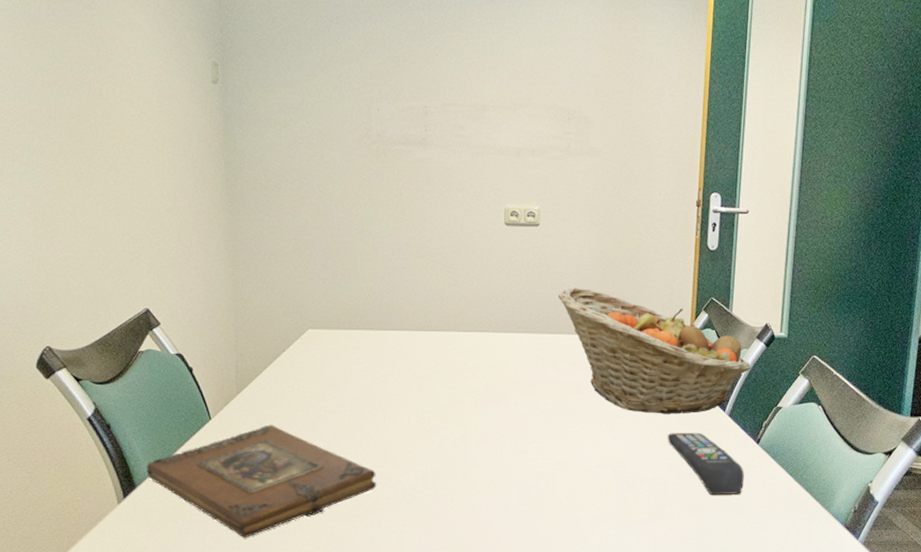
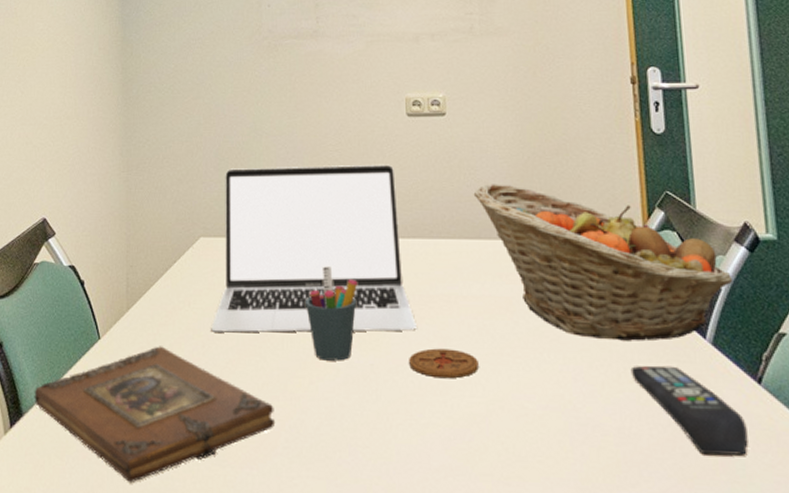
laptop: none [319,266,502,412] -> present [211,164,417,333]
pen holder: none [406,356,454,434] -> present [306,266,358,361]
coaster: none [494,422,550,446] -> present [409,348,479,379]

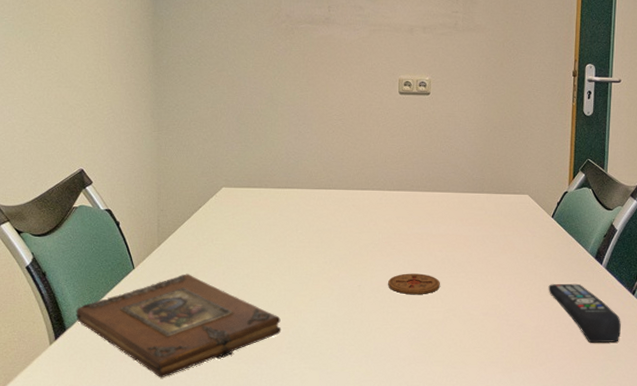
laptop: present [211,164,417,333] -> none [230,131,396,263]
pen holder: present [306,266,358,361] -> none [309,212,352,284]
fruit basket: present [473,184,733,341] -> none [446,150,626,267]

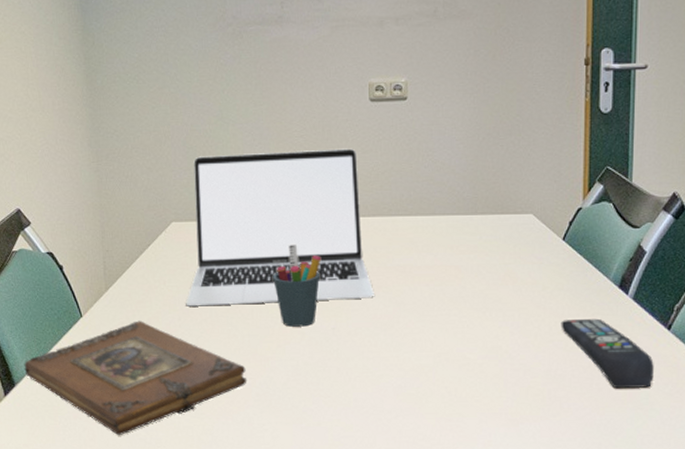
laptop: none [230,131,396,263] -> present [186,148,374,307]
pen holder: none [309,212,352,284] -> present [273,245,322,327]
coaster: present [388,273,440,295] -> none [367,312,428,338]

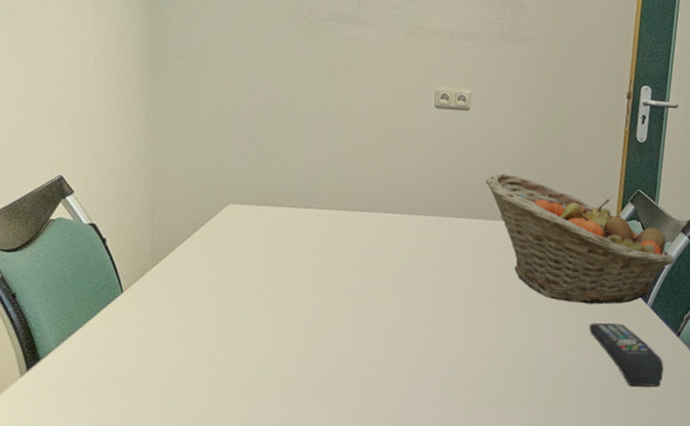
book: present [24,320,247,436] -> none [52,300,293,416]
laptop: present [186,148,374,307] -> none [236,141,424,293]
pen holder: present [273,245,322,327] -> none [327,236,377,316]
fruit basket: none [430,164,658,299] -> present [485,173,675,305]

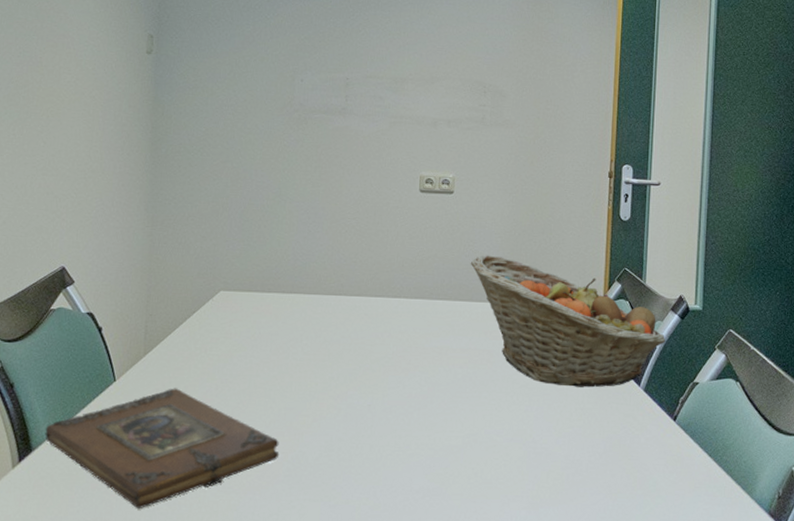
book: none [52,300,293,416] -> present [45,388,280,510]
remote control: present [589,322,664,387] -> none [580,406,661,476]

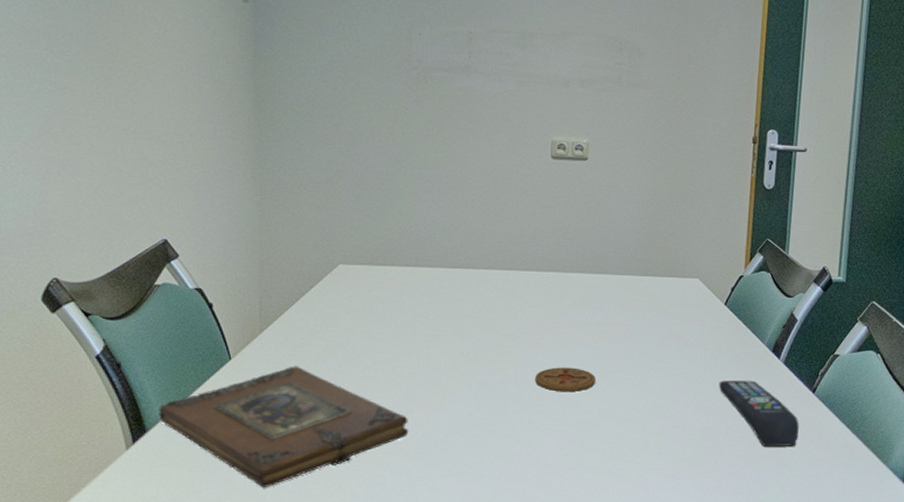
coaster: none [402,392,460,417] -> present [535,367,596,392]
fruit basket: present [470,255,666,388] -> none [605,225,808,361]
remote control: none [580,406,661,476] -> present [718,380,799,447]

